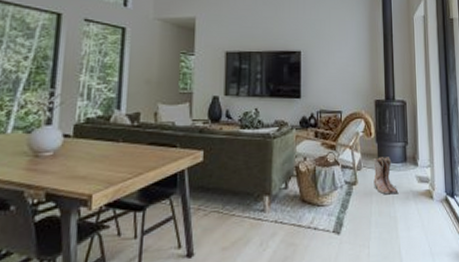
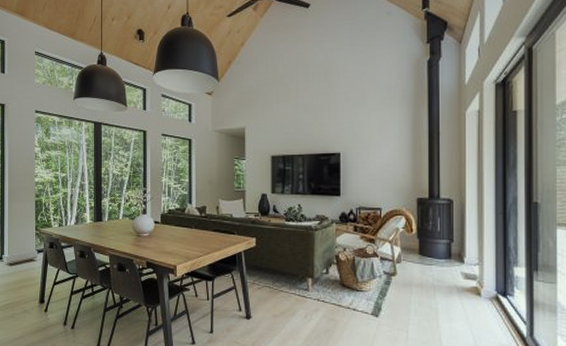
boots: present [373,157,397,195] -> none [414,252,440,288]

